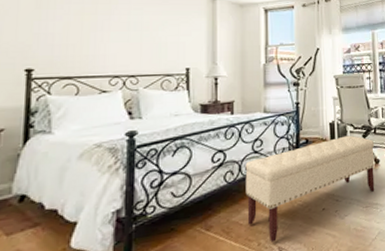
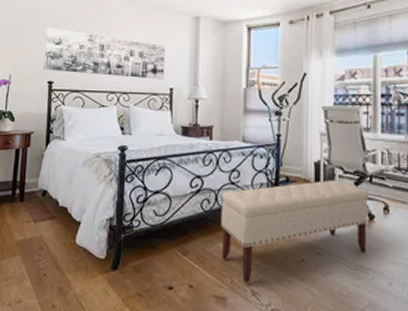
wall art: none [18,8,180,61] -> present [44,27,166,80]

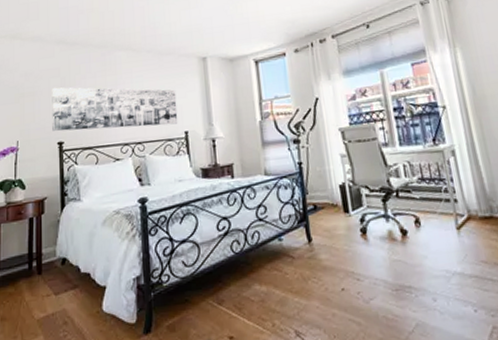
bench: present [221,180,370,283] -> none [251,199,406,324]

